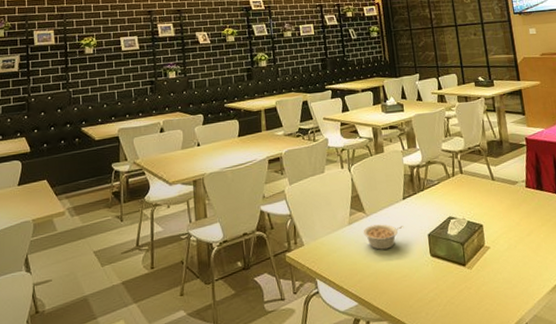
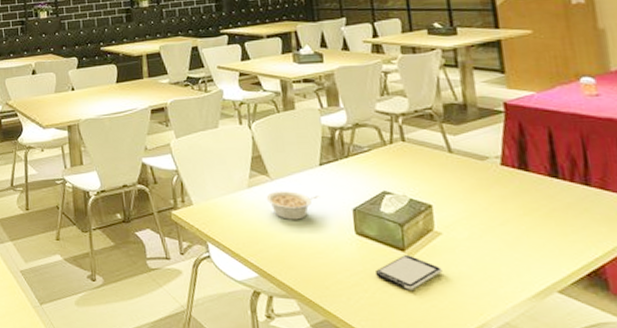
smartphone: none [446,269,492,299] -> present [376,255,443,290]

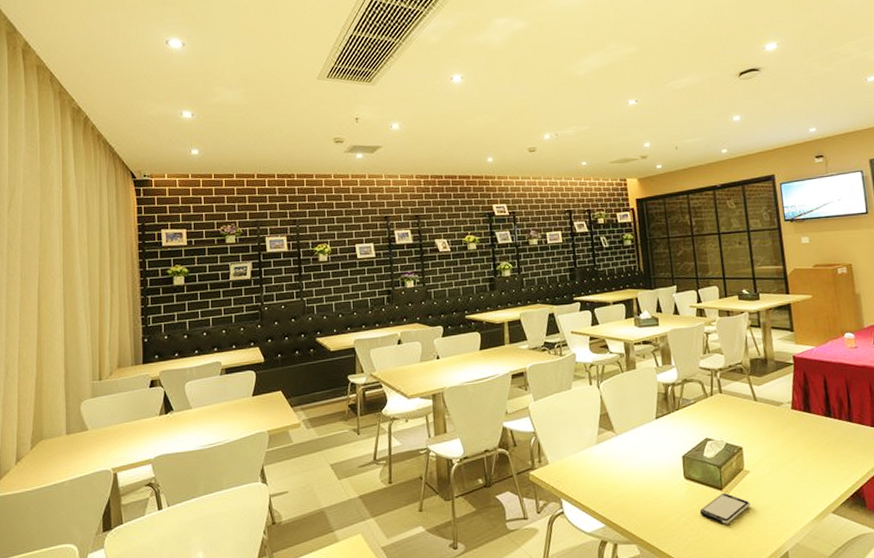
legume: present [266,191,320,220] -> none [612,444,656,471]

